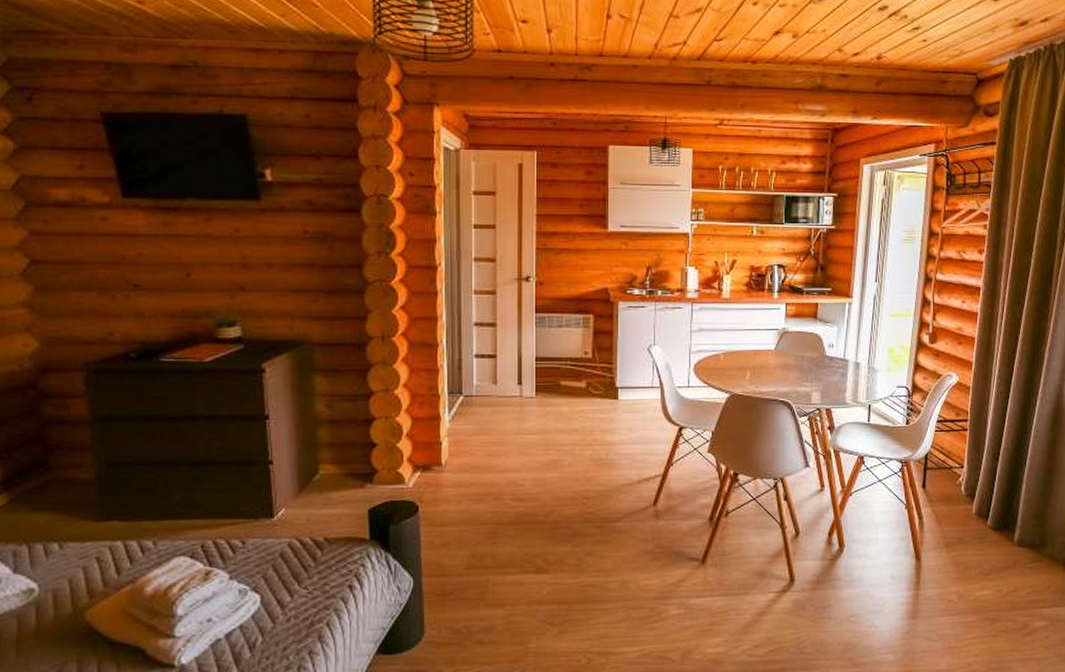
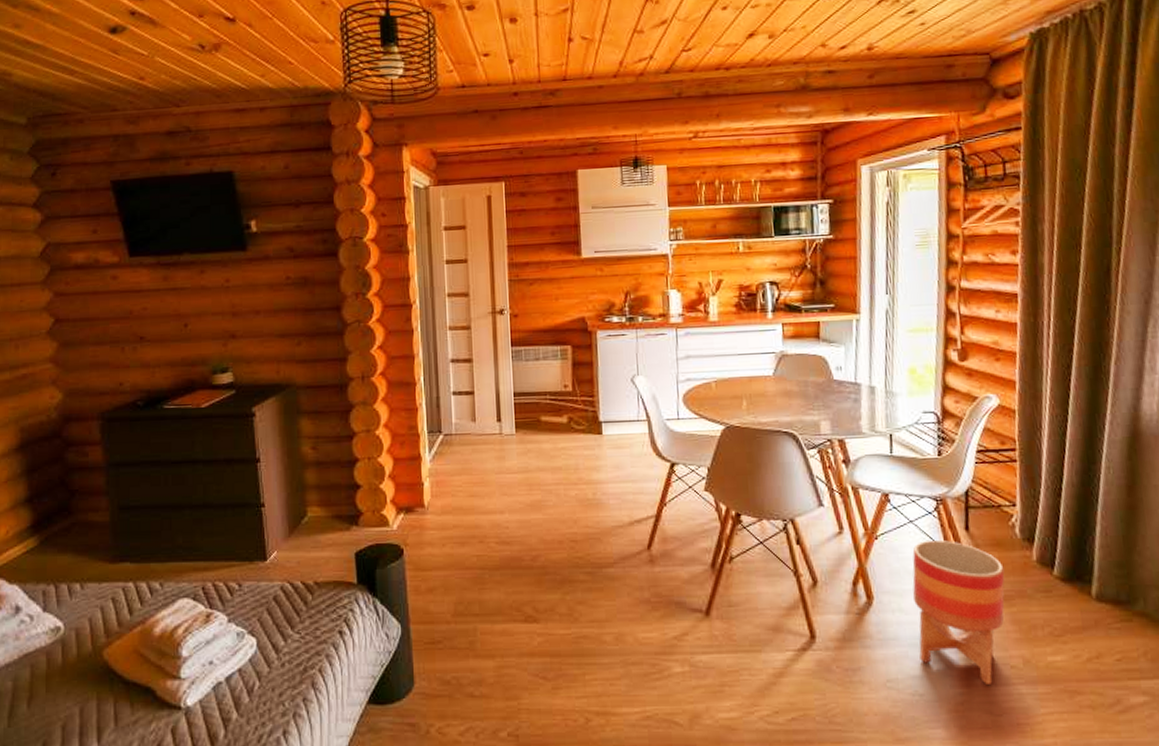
planter: none [877,496,950,616] -> present [912,539,1005,684]

